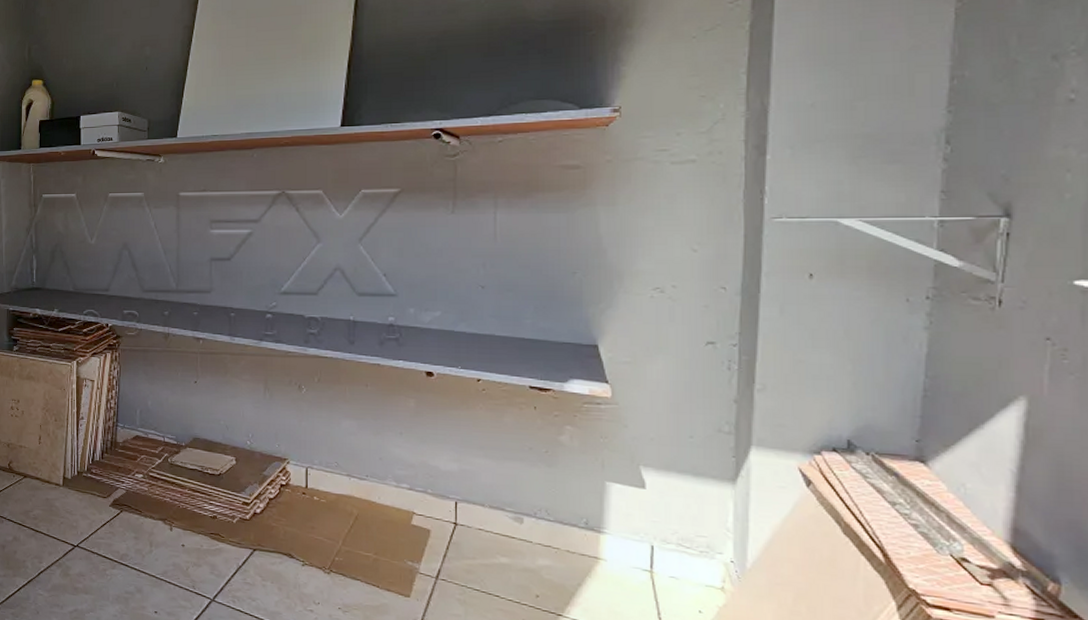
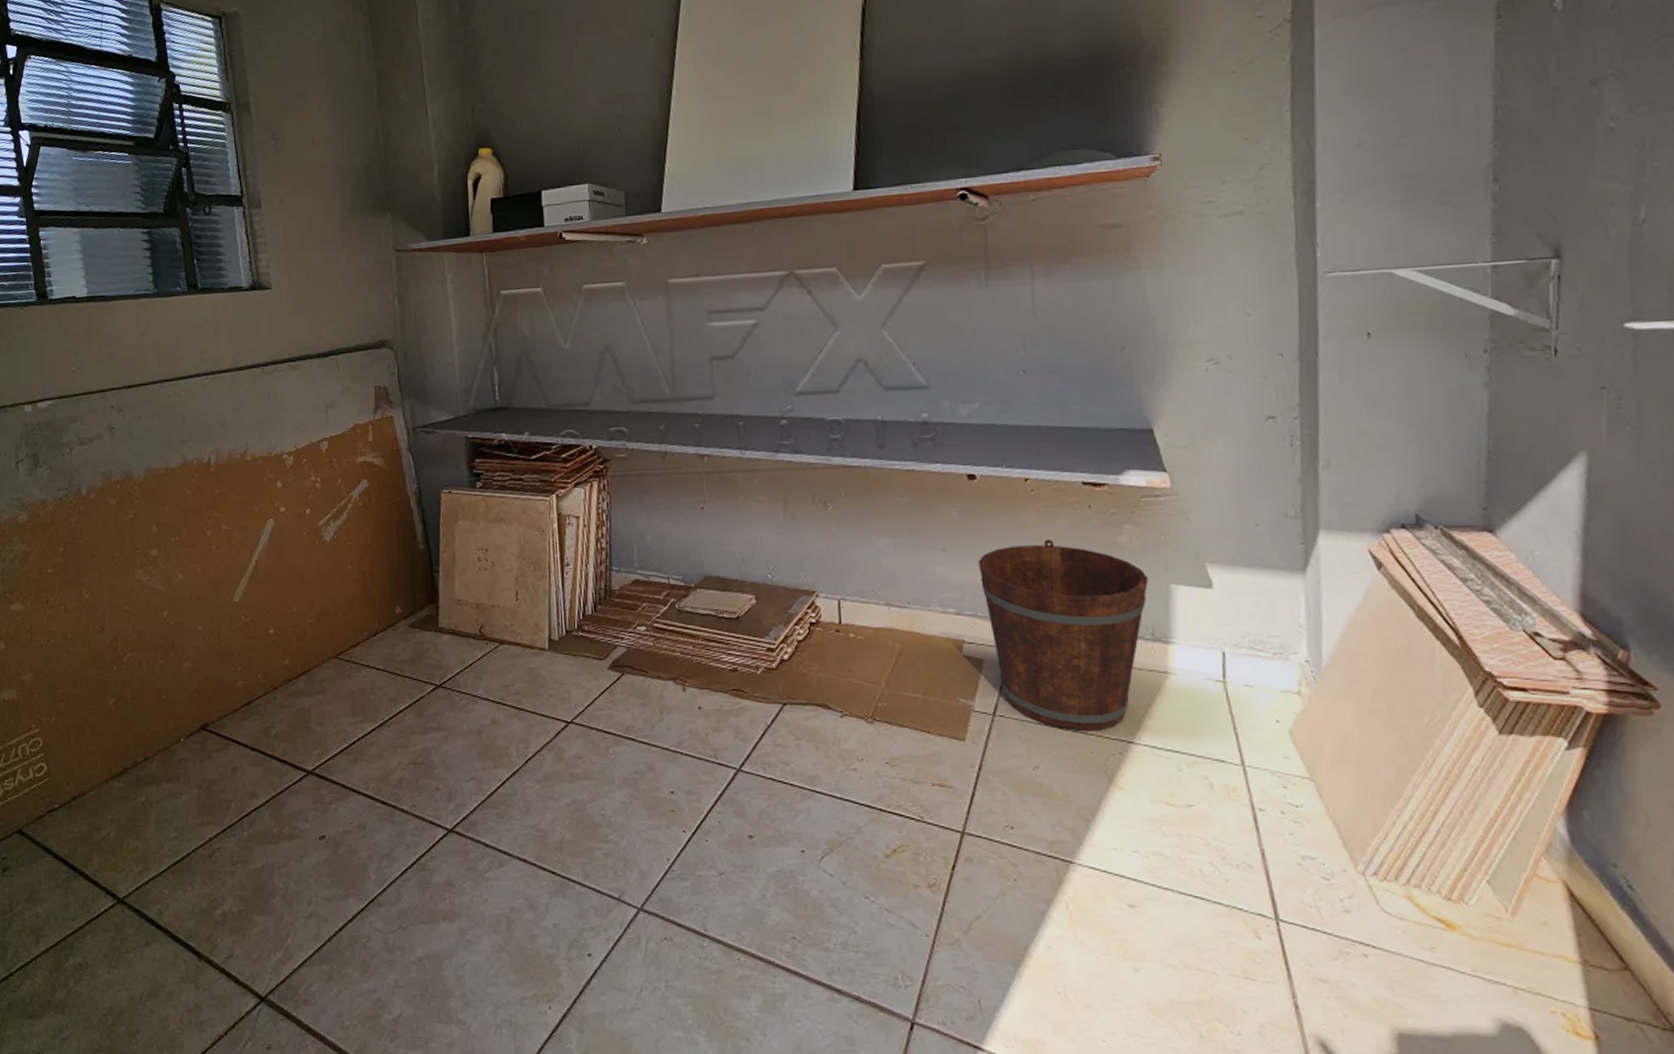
bucket: none [431,432,586,602] -> present [978,539,1149,731]

